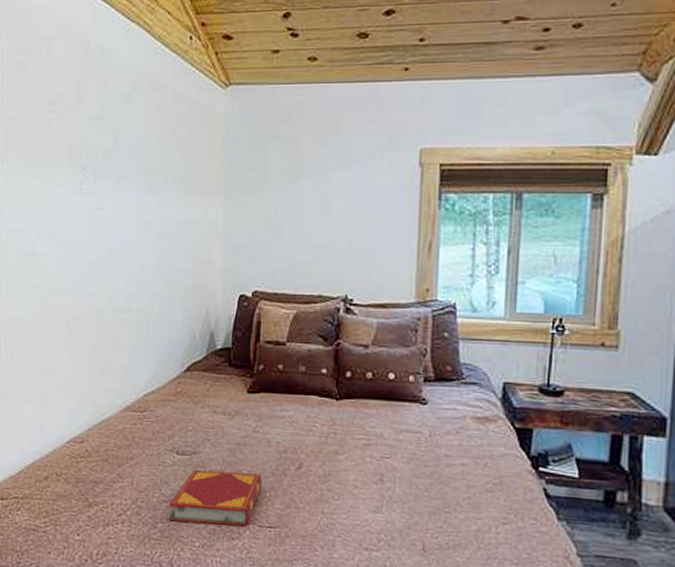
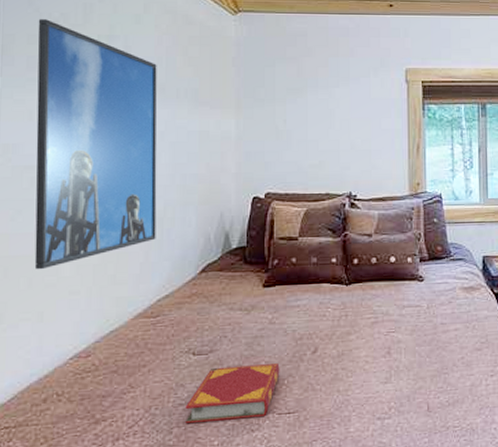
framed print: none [36,101,146,355] -> present [34,19,157,270]

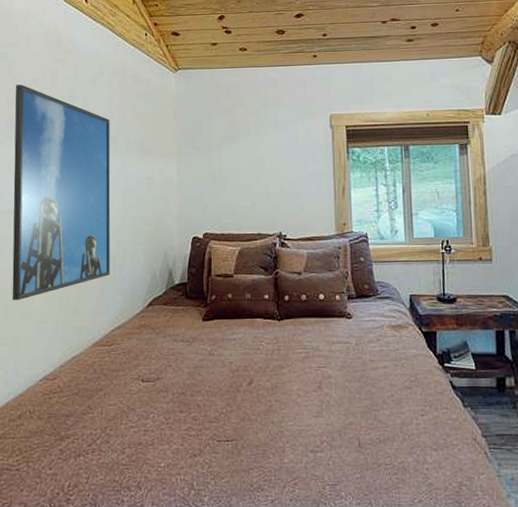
hardback book: present [184,363,280,424] -> none [135,393,219,446]

